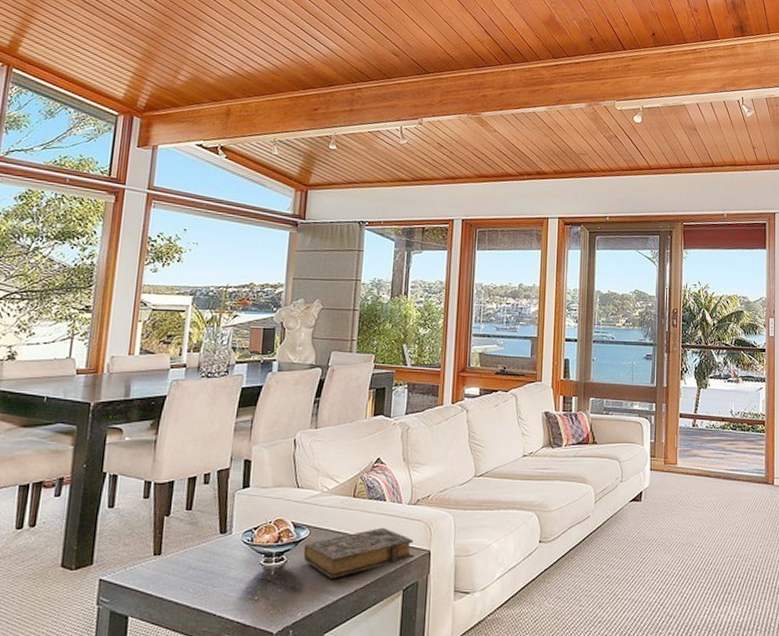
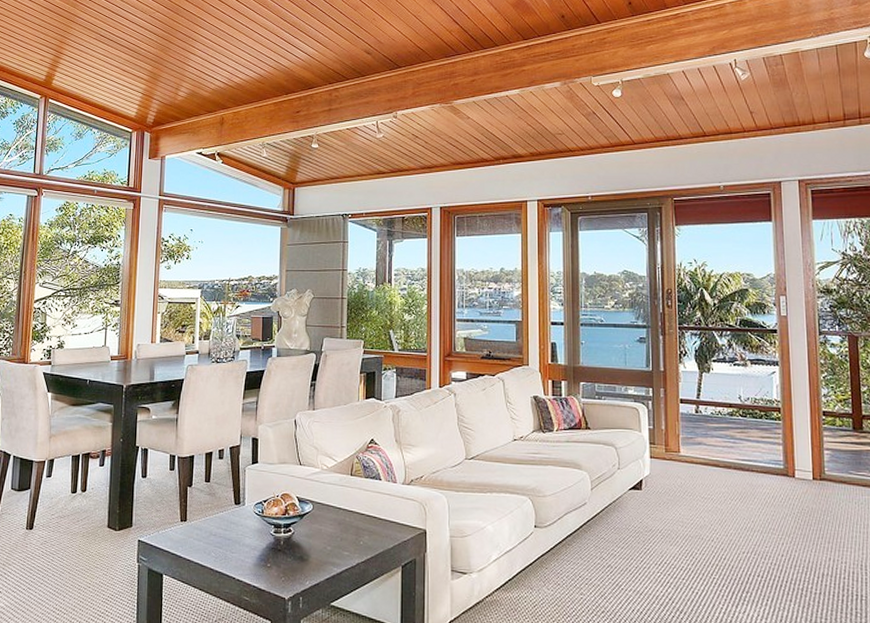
book: present [303,527,414,579] -> none [308,505,411,552]

